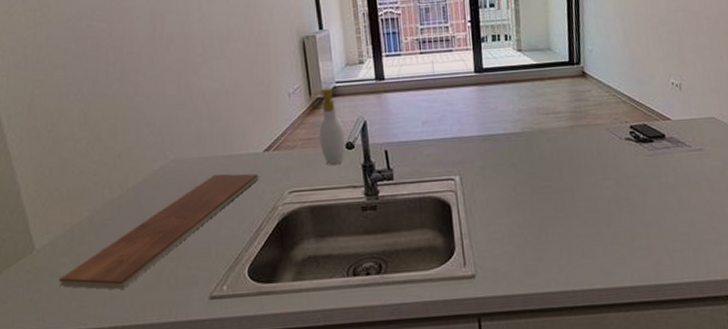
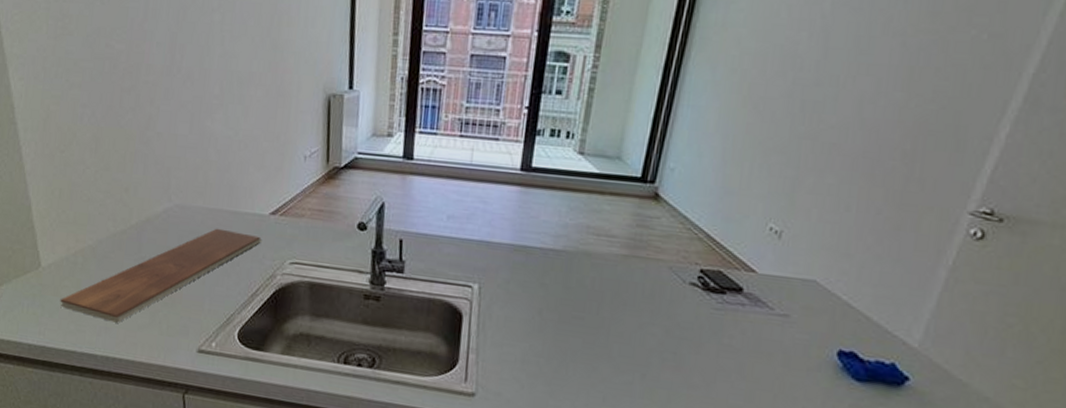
soap bottle: present [312,88,346,166] -> none [330,157,360,245]

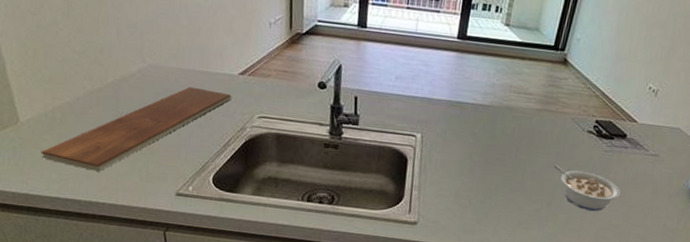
legume: none [647,325,739,387] -> present [553,165,620,211]

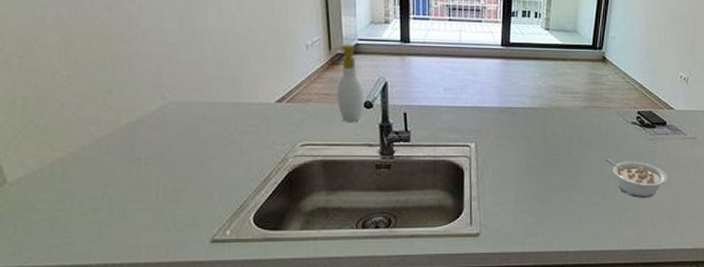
chopping board: present [41,86,233,172] -> none [37,120,271,228]
soap bottle: none [293,24,320,102] -> present [332,44,365,123]

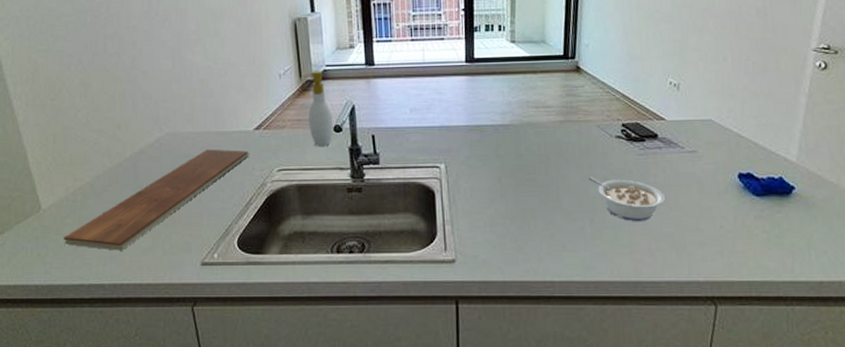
chopping board: none [37,120,271,228] -> present [63,149,250,251]

